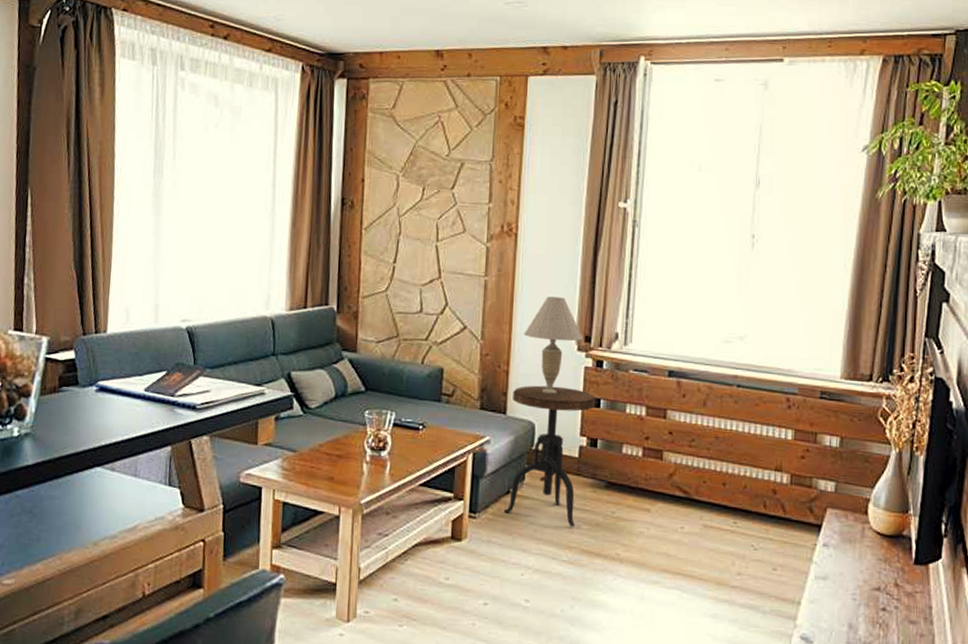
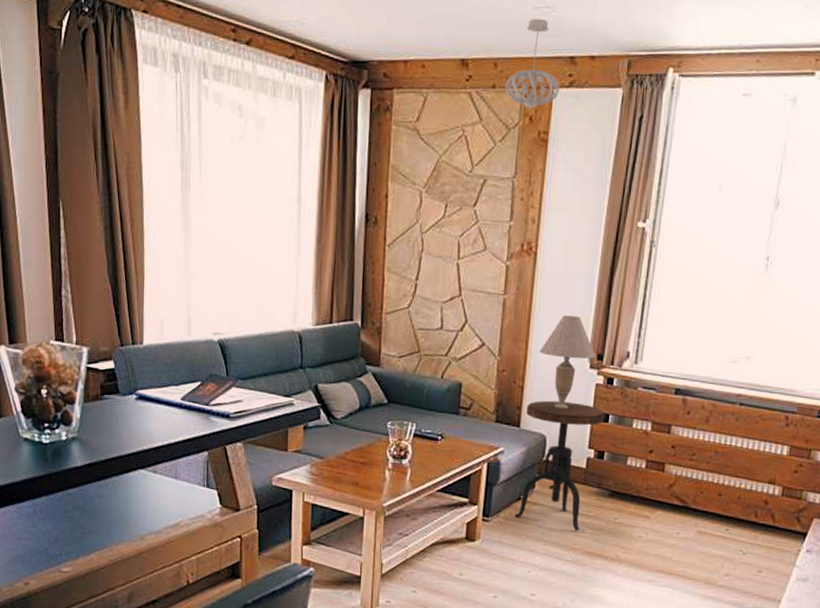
pendant light: none [480,12,534,96] -> present [505,18,560,109]

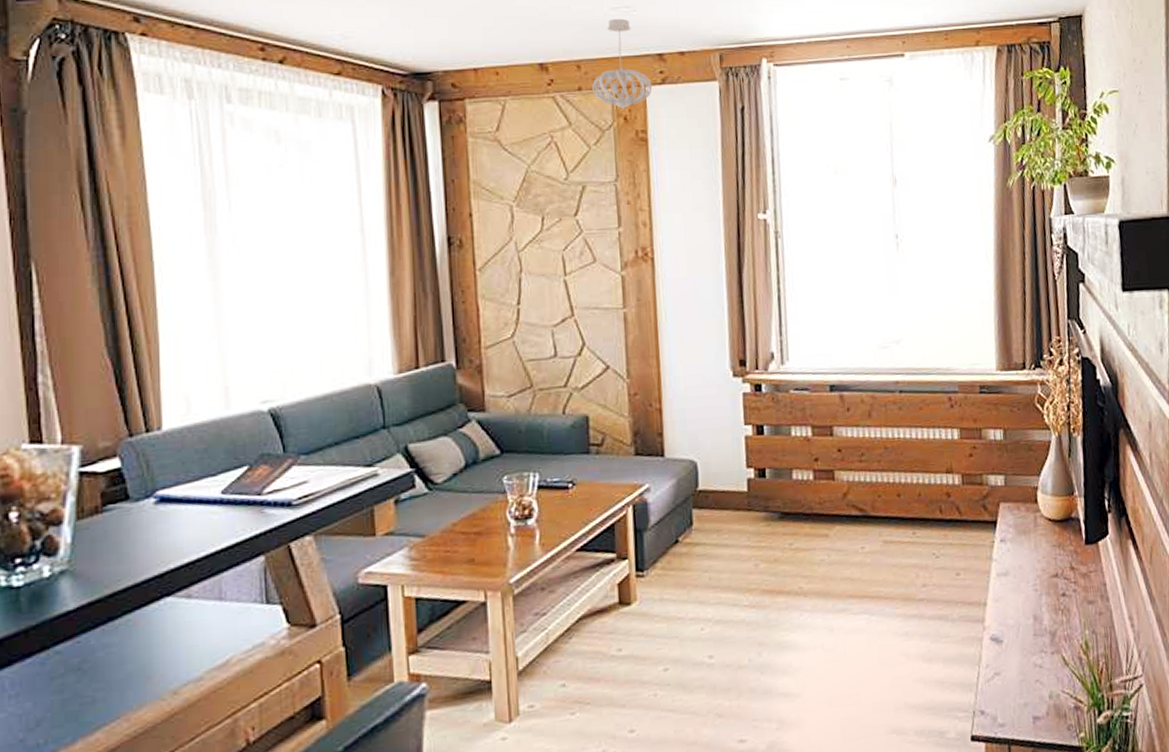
side table: present [514,400,606,531] -> none [669,417,760,568]
table lamp: present [539,315,597,409] -> none [673,321,738,428]

